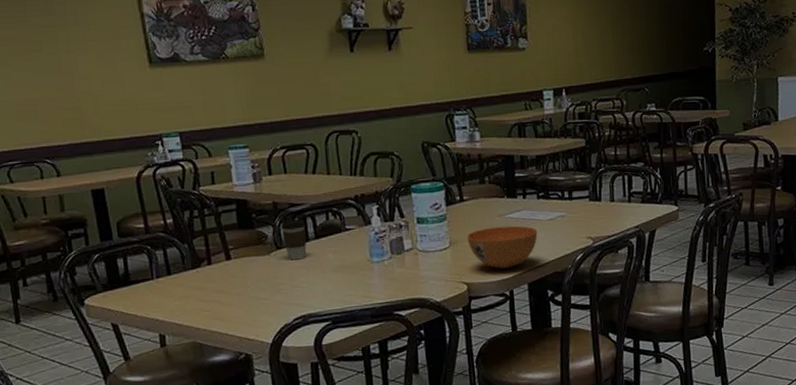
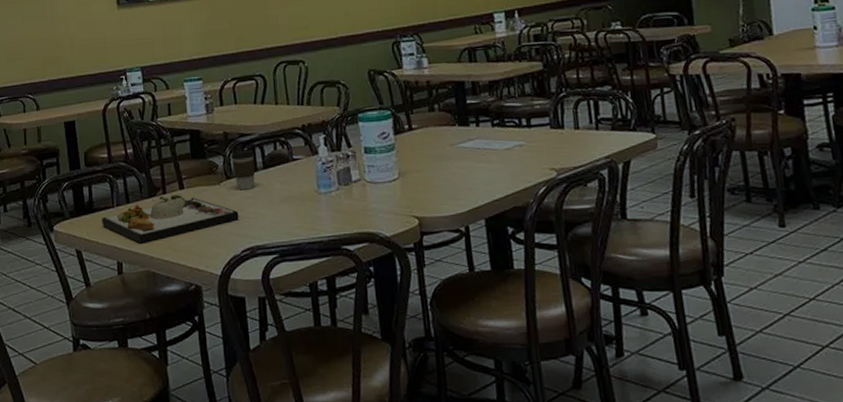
dinner plate: none [140,265,290,315] -> present [102,195,239,244]
soup bowl: present [467,225,538,269] -> none [416,155,494,202]

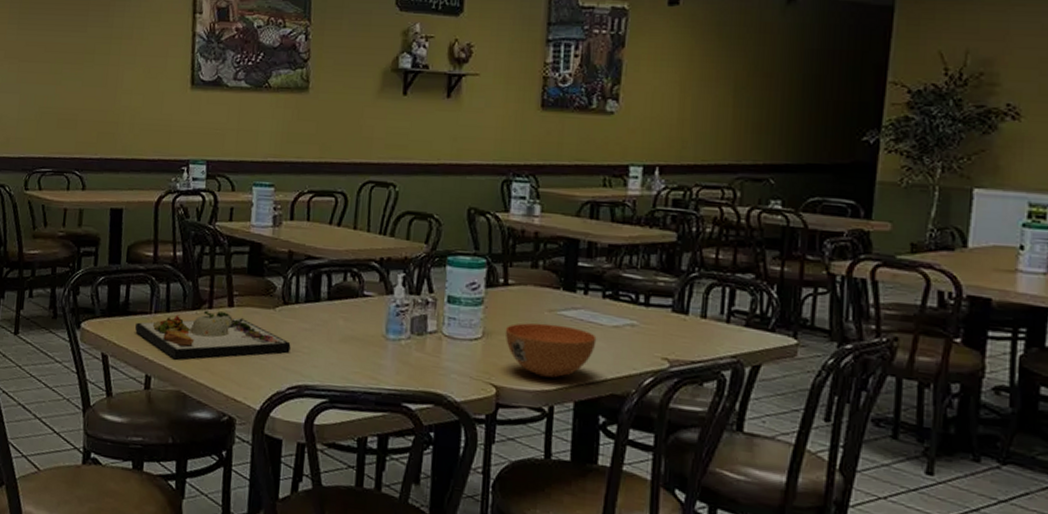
coffee cup: present [231,148,256,190] -> none [292,273,320,321]
soup bowl: none [416,155,494,202] -> present [505,323,597,378]

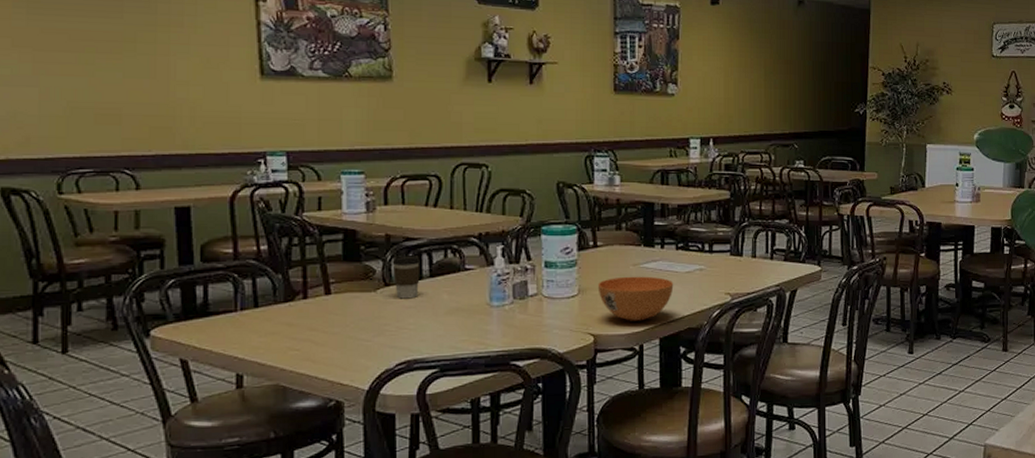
dinner plate: present [135,310,291,360] -> none [219,301,396,354]
coffee cup: none [292,273,320,321] -> present [392,254,420,299]

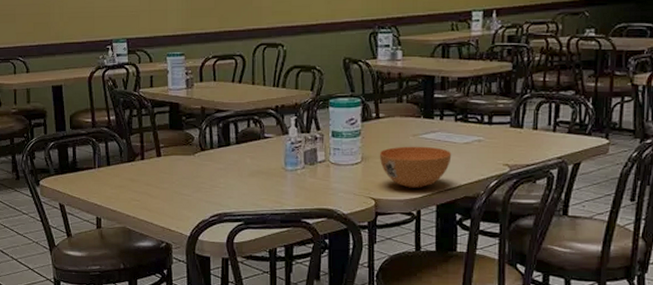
coffee cup: present [392,254,420,299] -> none [206,124,228,162]

